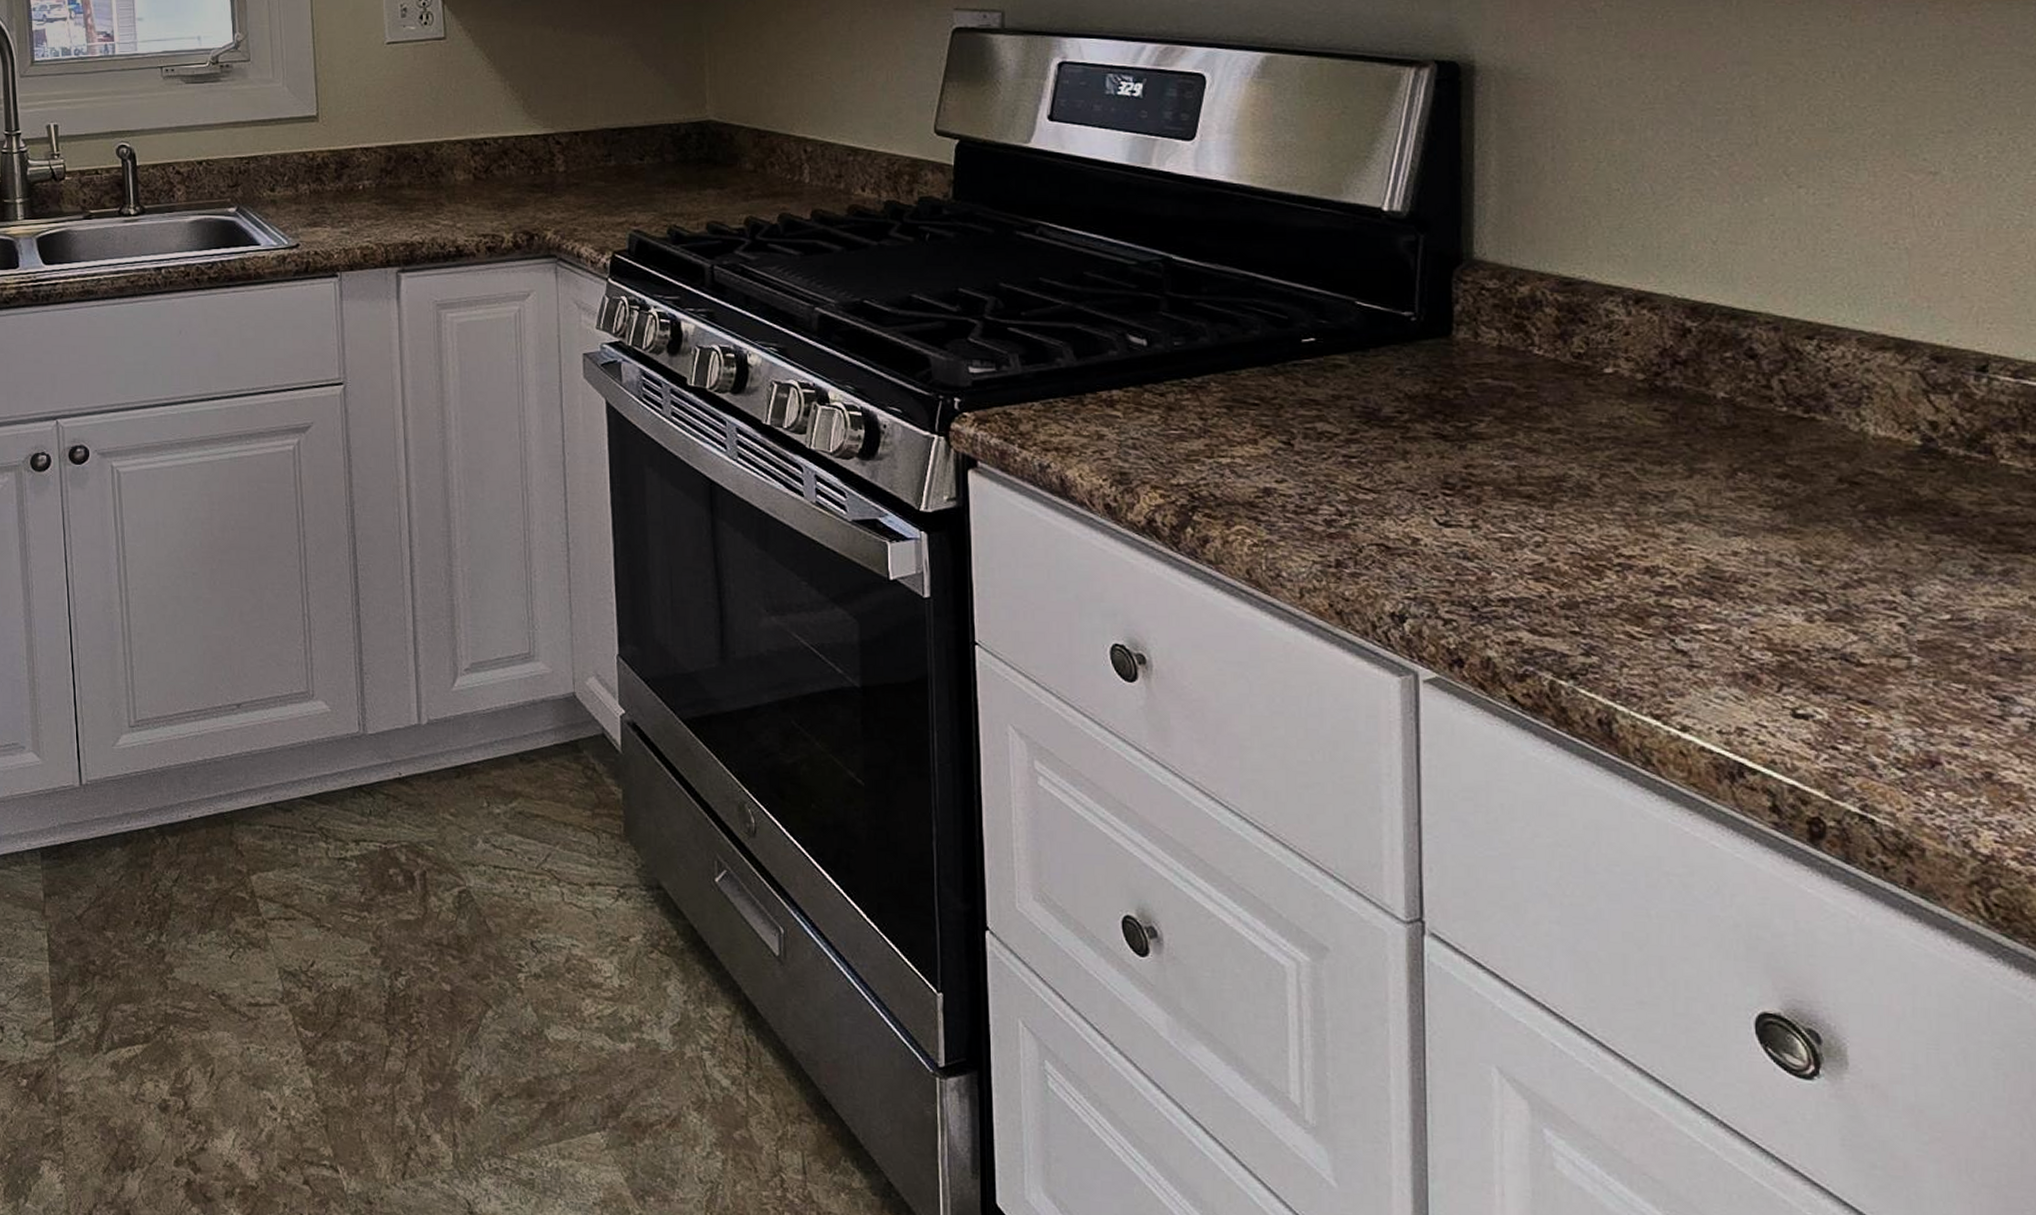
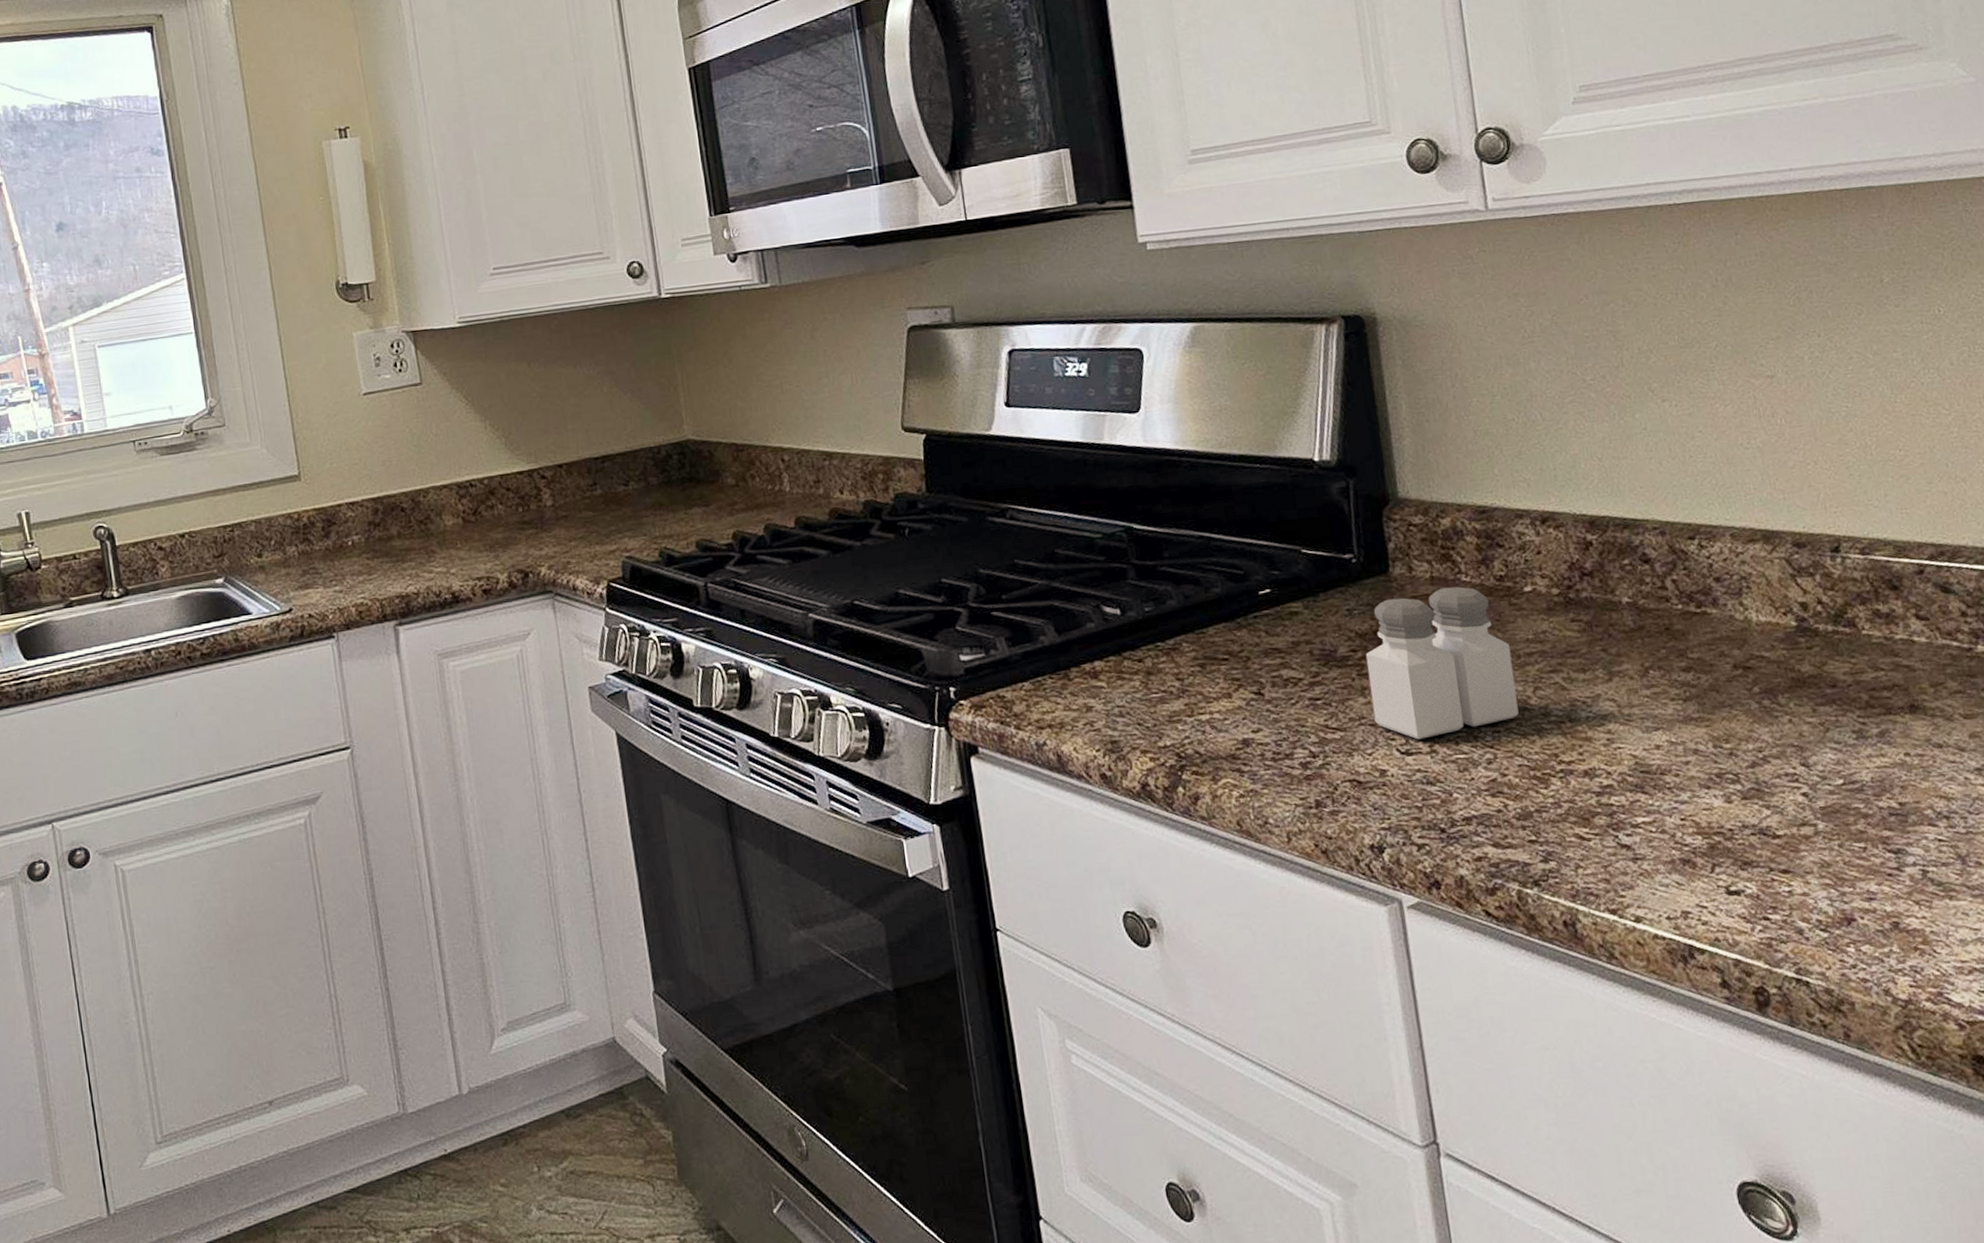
salt and pepper shaker: none [1412,359,1580,512] -> present [1365,586,1519,740]

